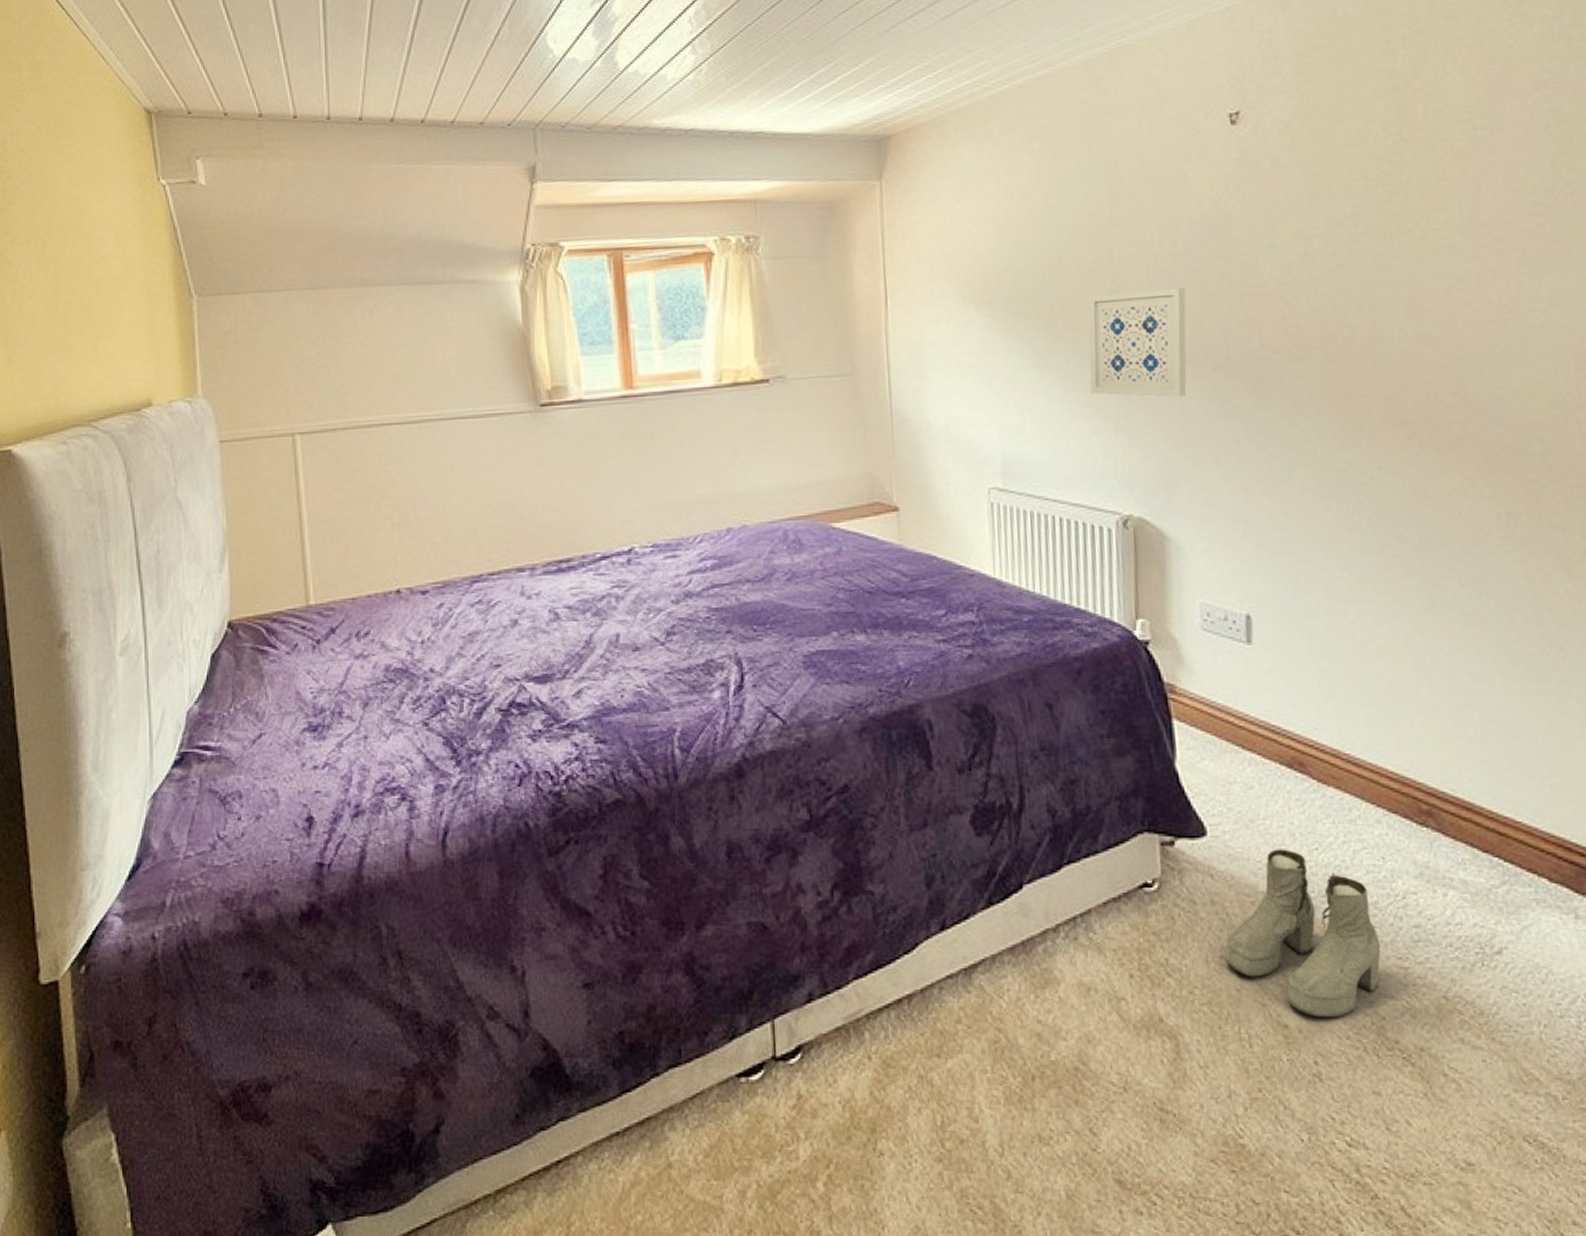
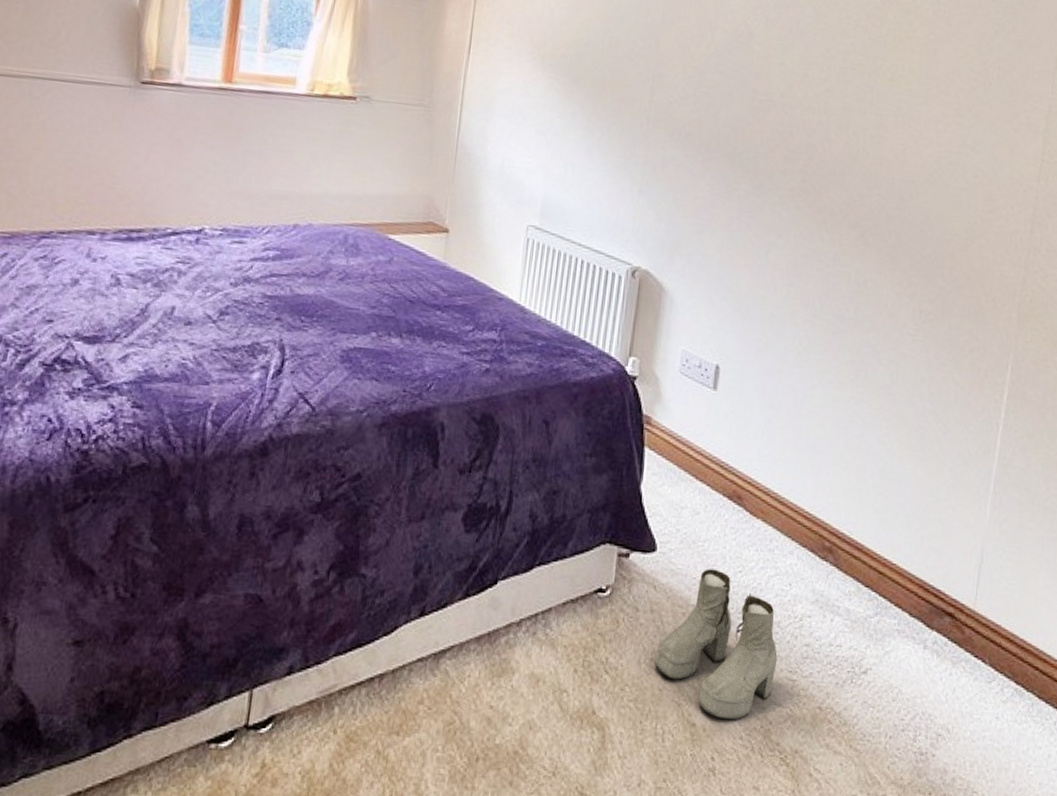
wall art: present [1088,287,1187,398] -> none [624,77,711,175]

